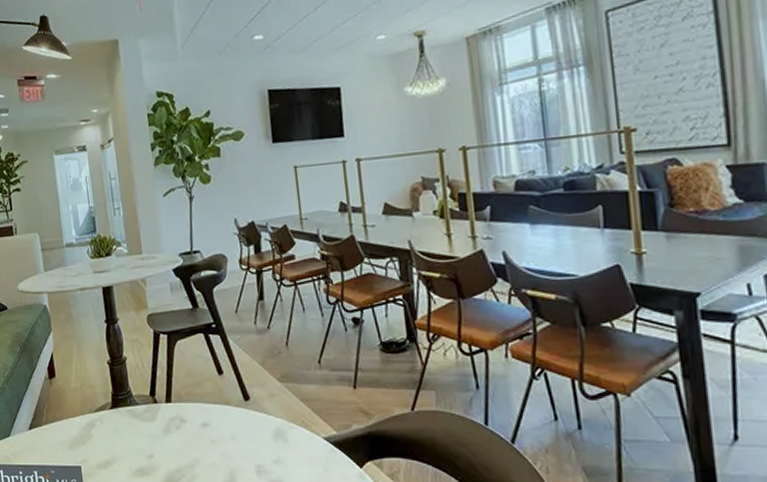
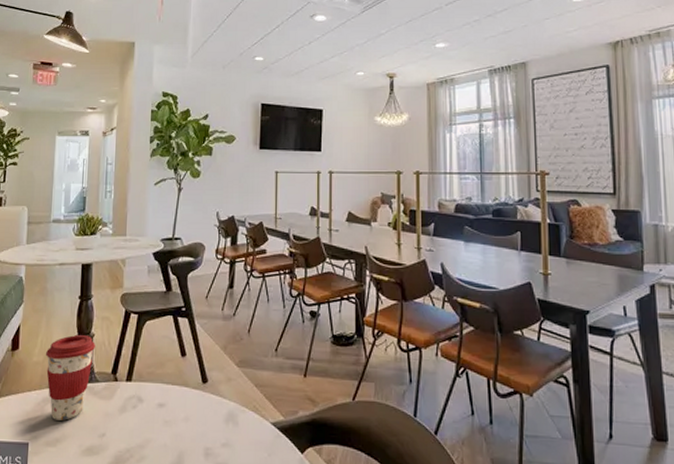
coffee cup: none [81,359,130,444] -> present [45,335,95,421]

